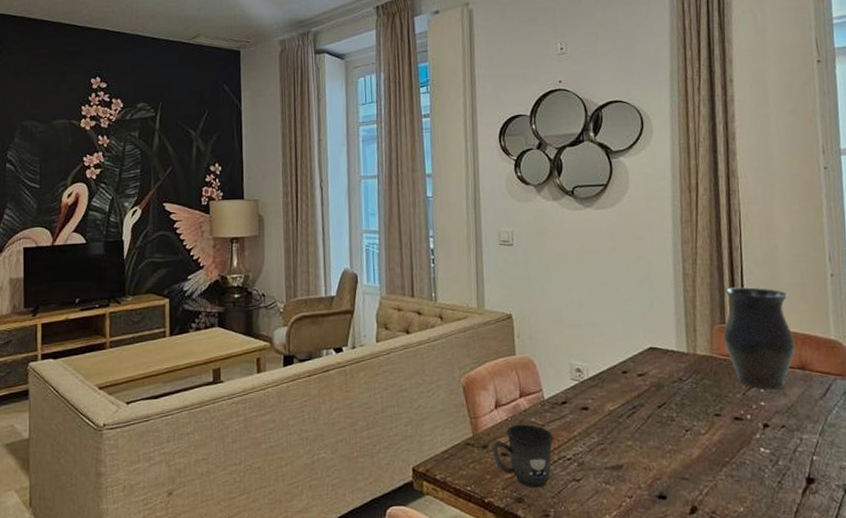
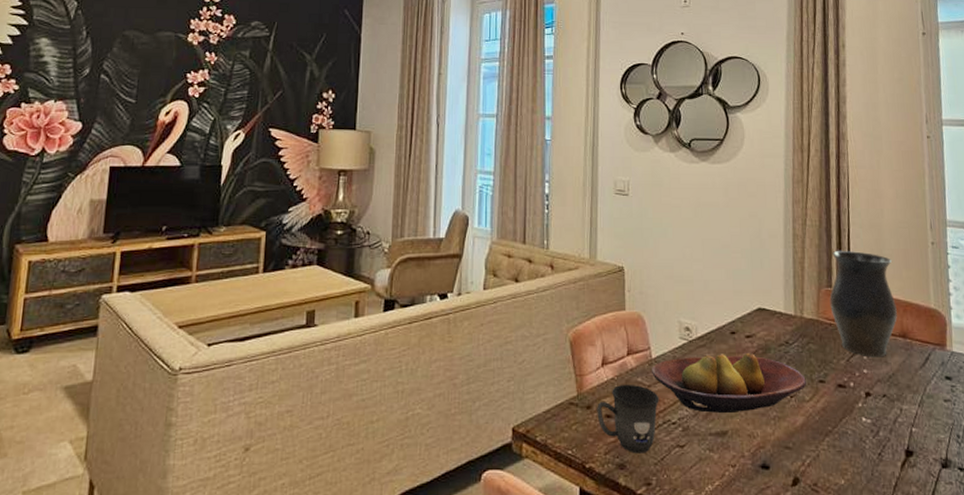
fruit bowl: none [545,390,702,448] -> present [652,352,806,413]

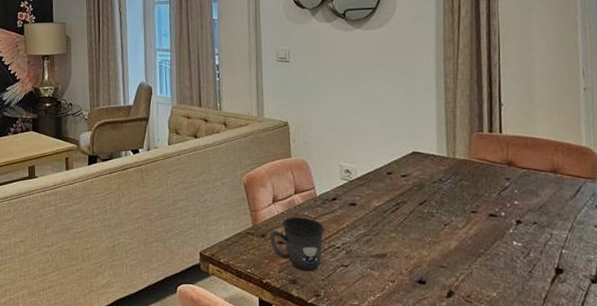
fruit bowl: present [652,352,806,413] -> none [317,189,459,239]
vase: present [829,251,897,357] -> none [481,99,548,191]

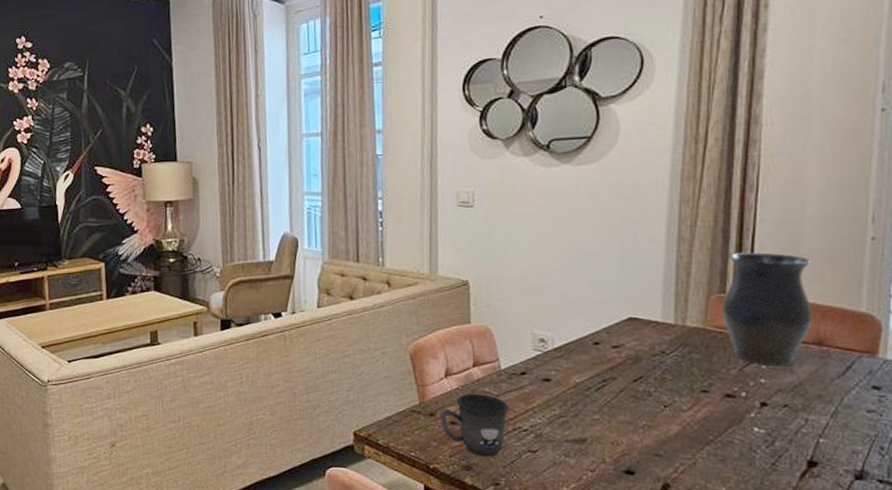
vase: none [481,99,548,191] -> present [722,252,812,367]

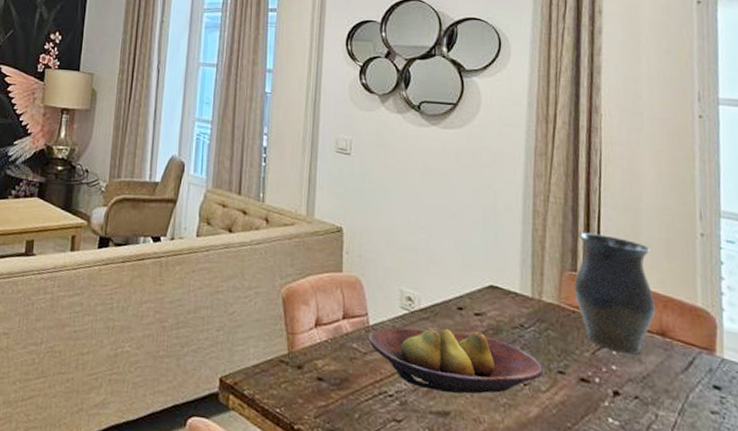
mug: present [440,393,509,457] -> none [308,348,375,423]
fruit bowl: none [501,362,685,421] -> present [369,328,543,394]

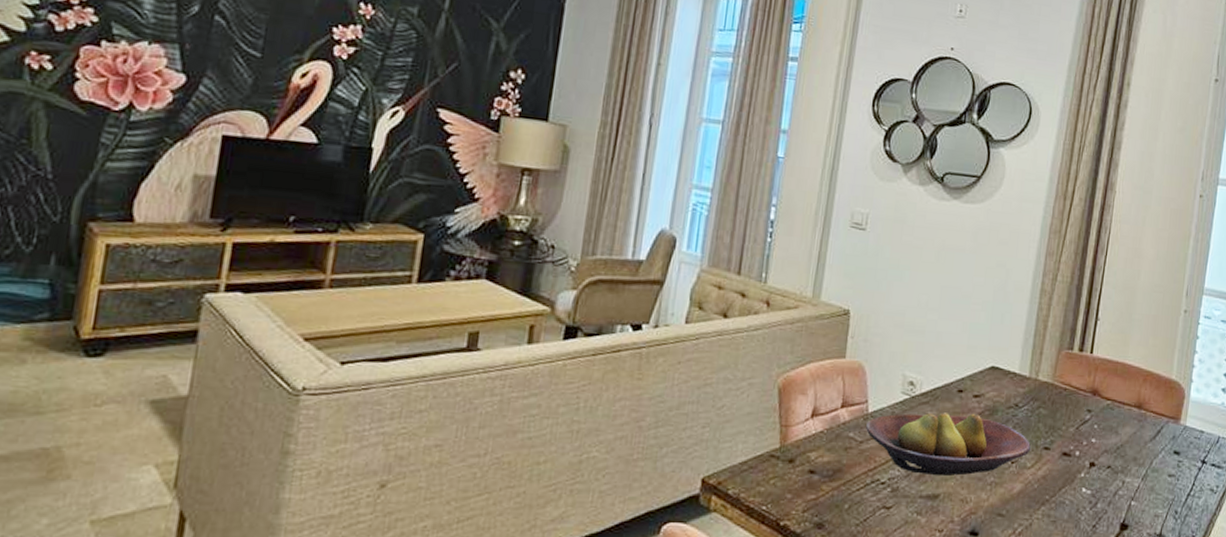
vase: present [574,233,655,355] -> none [1068,311,1140,427]

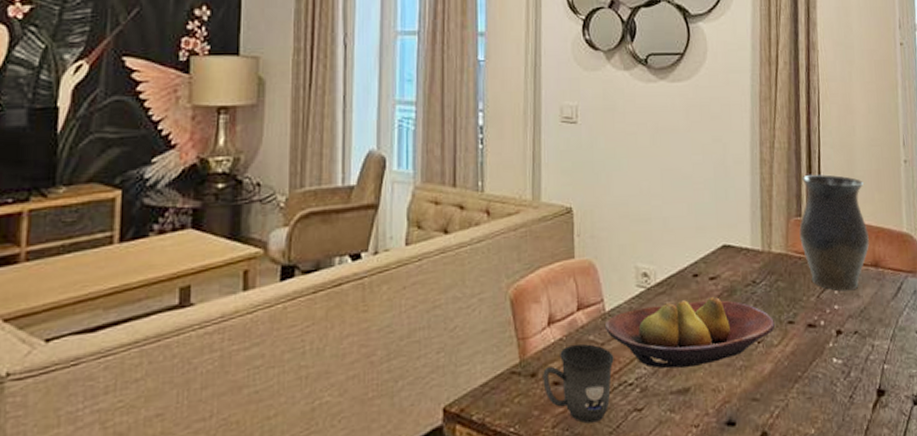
mug: none [799,438,870,513] -> present [543,343,614,424]
vase: none [1068,311,1140,427] -> present [799,174,869,291]

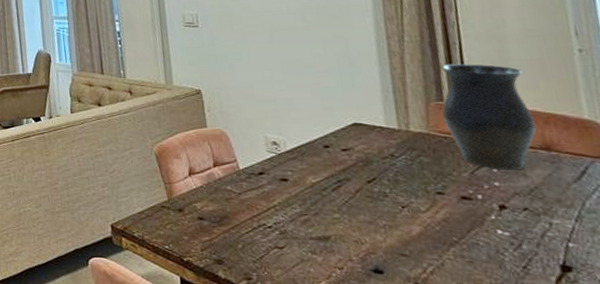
mug: present [543,343,614,424] -> none [188,191,252,252]
fruit bowl: present [605,296,775,369] -> none [240,164,421,220]

